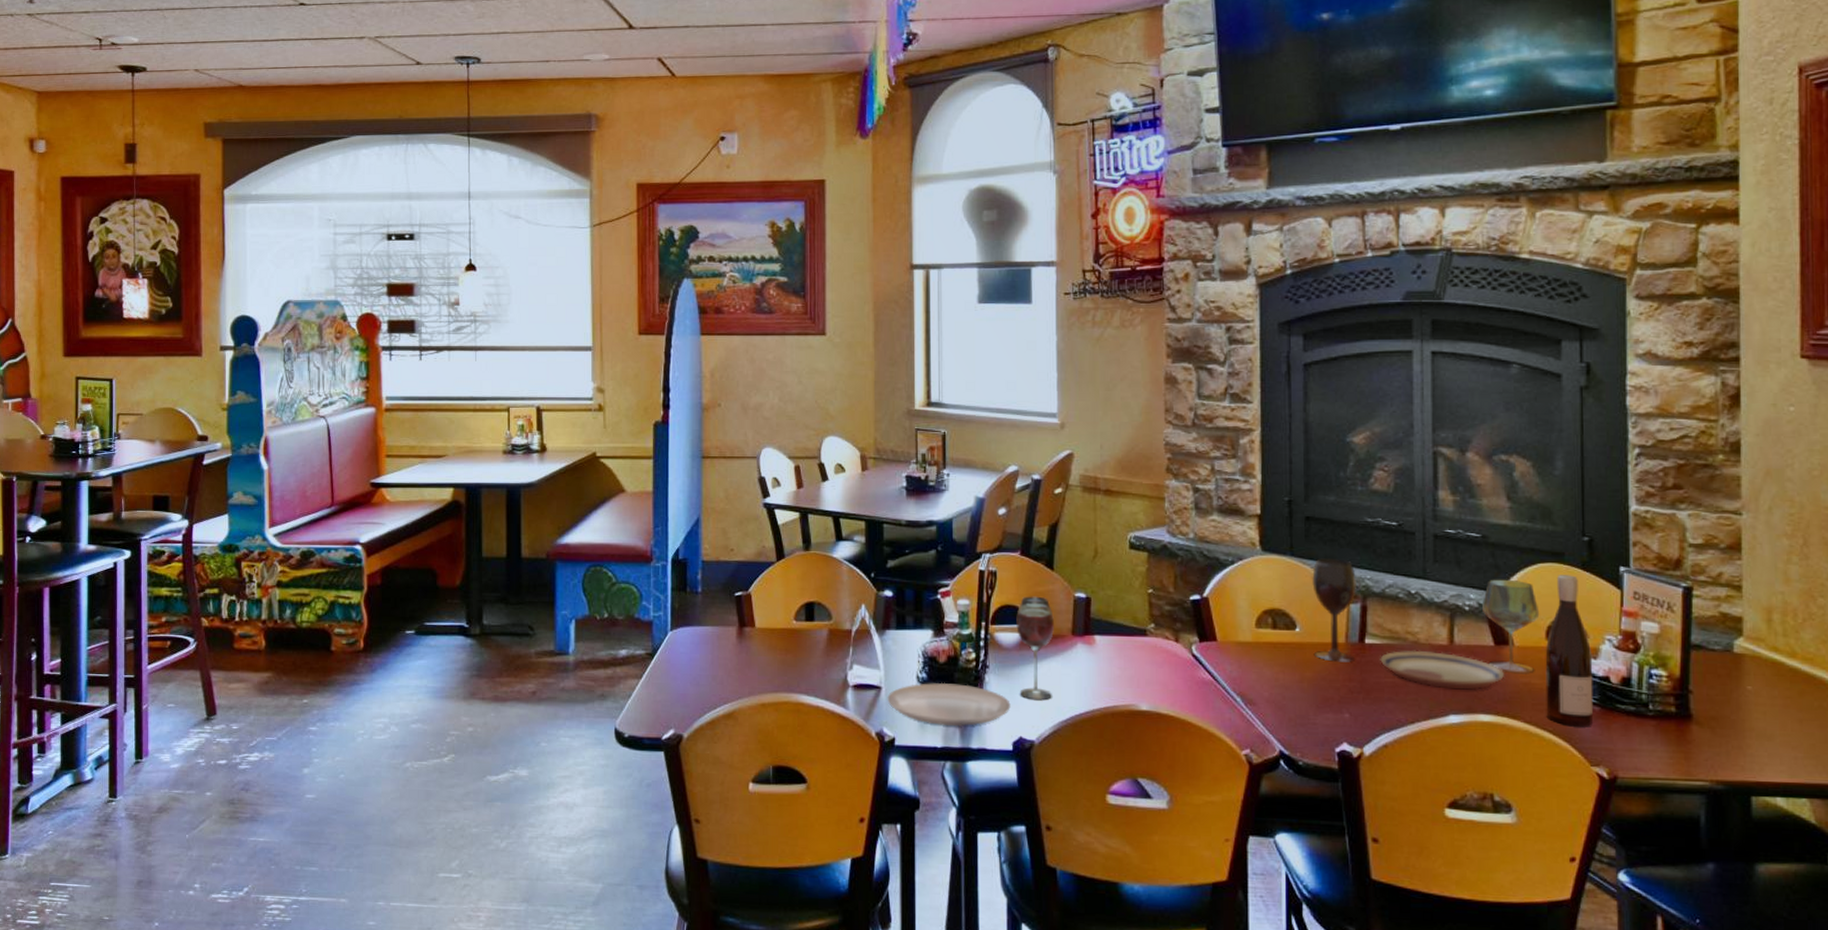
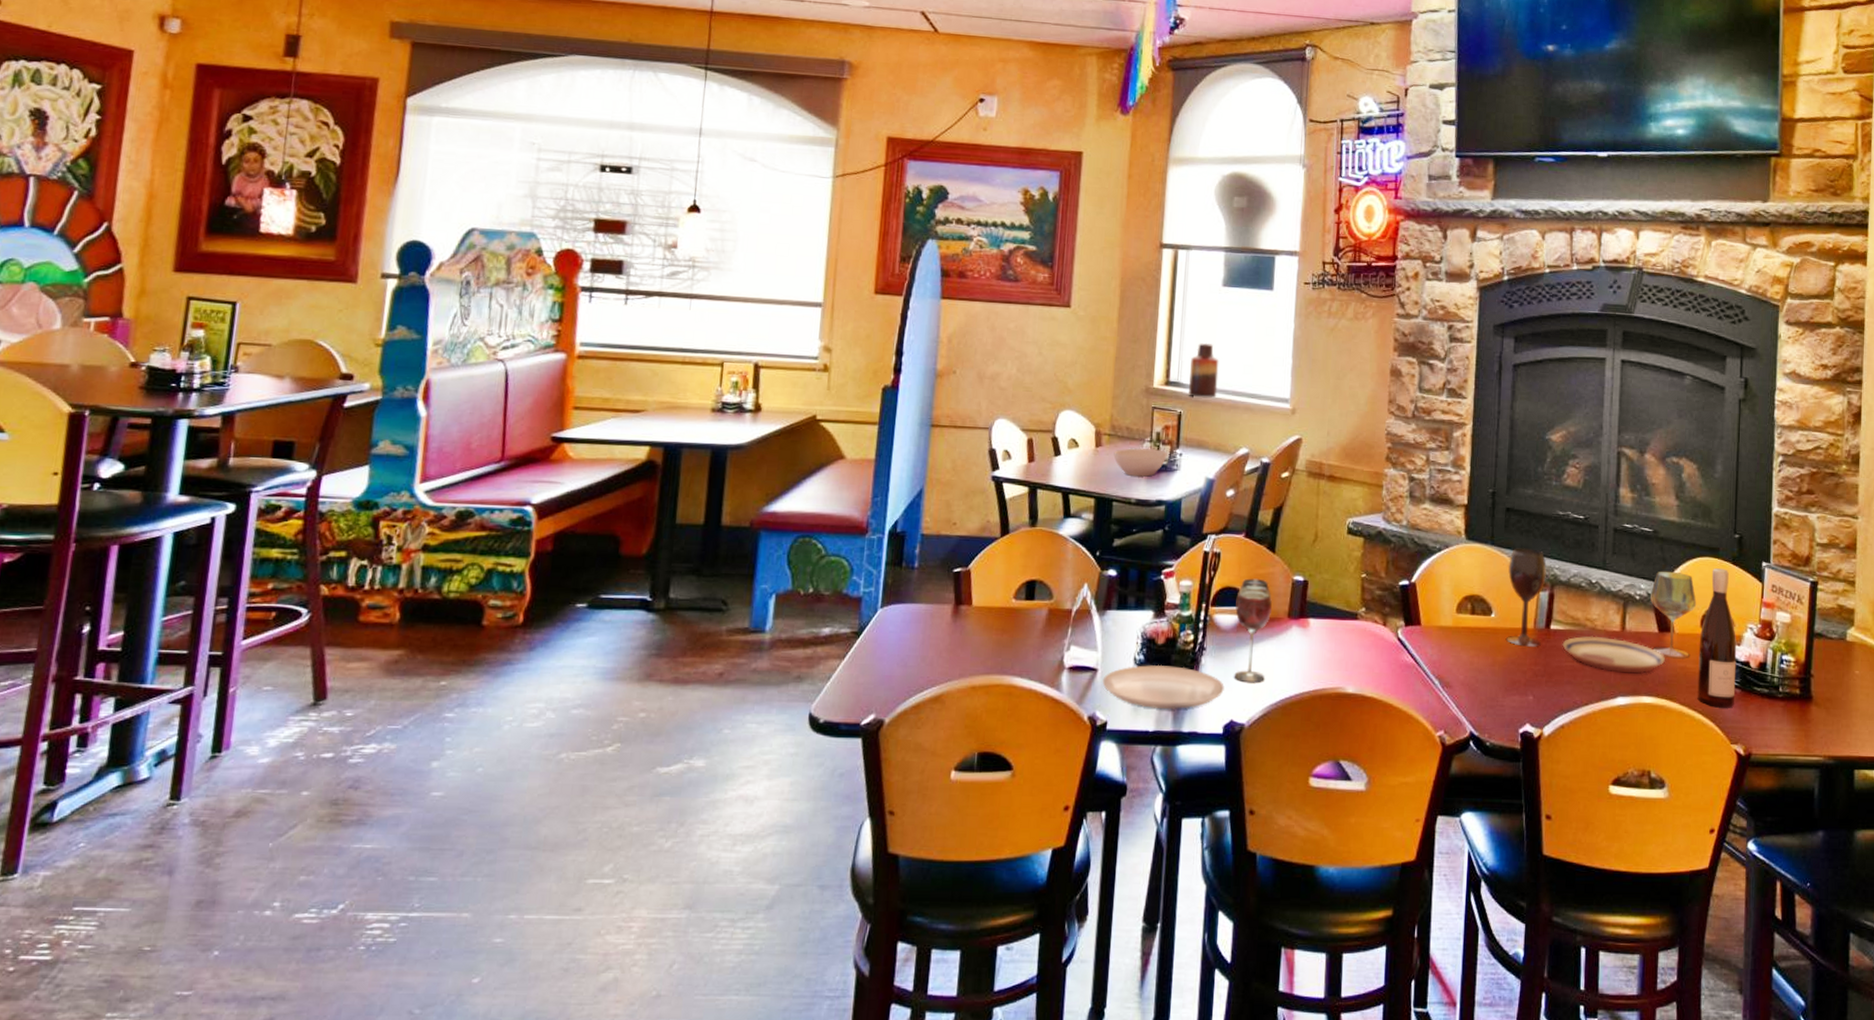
bowl: none [880,470,934,498] -> present [1113,448,1167,477]
vase: none [951,361,981,417] -> present [1189,342,1219,399]

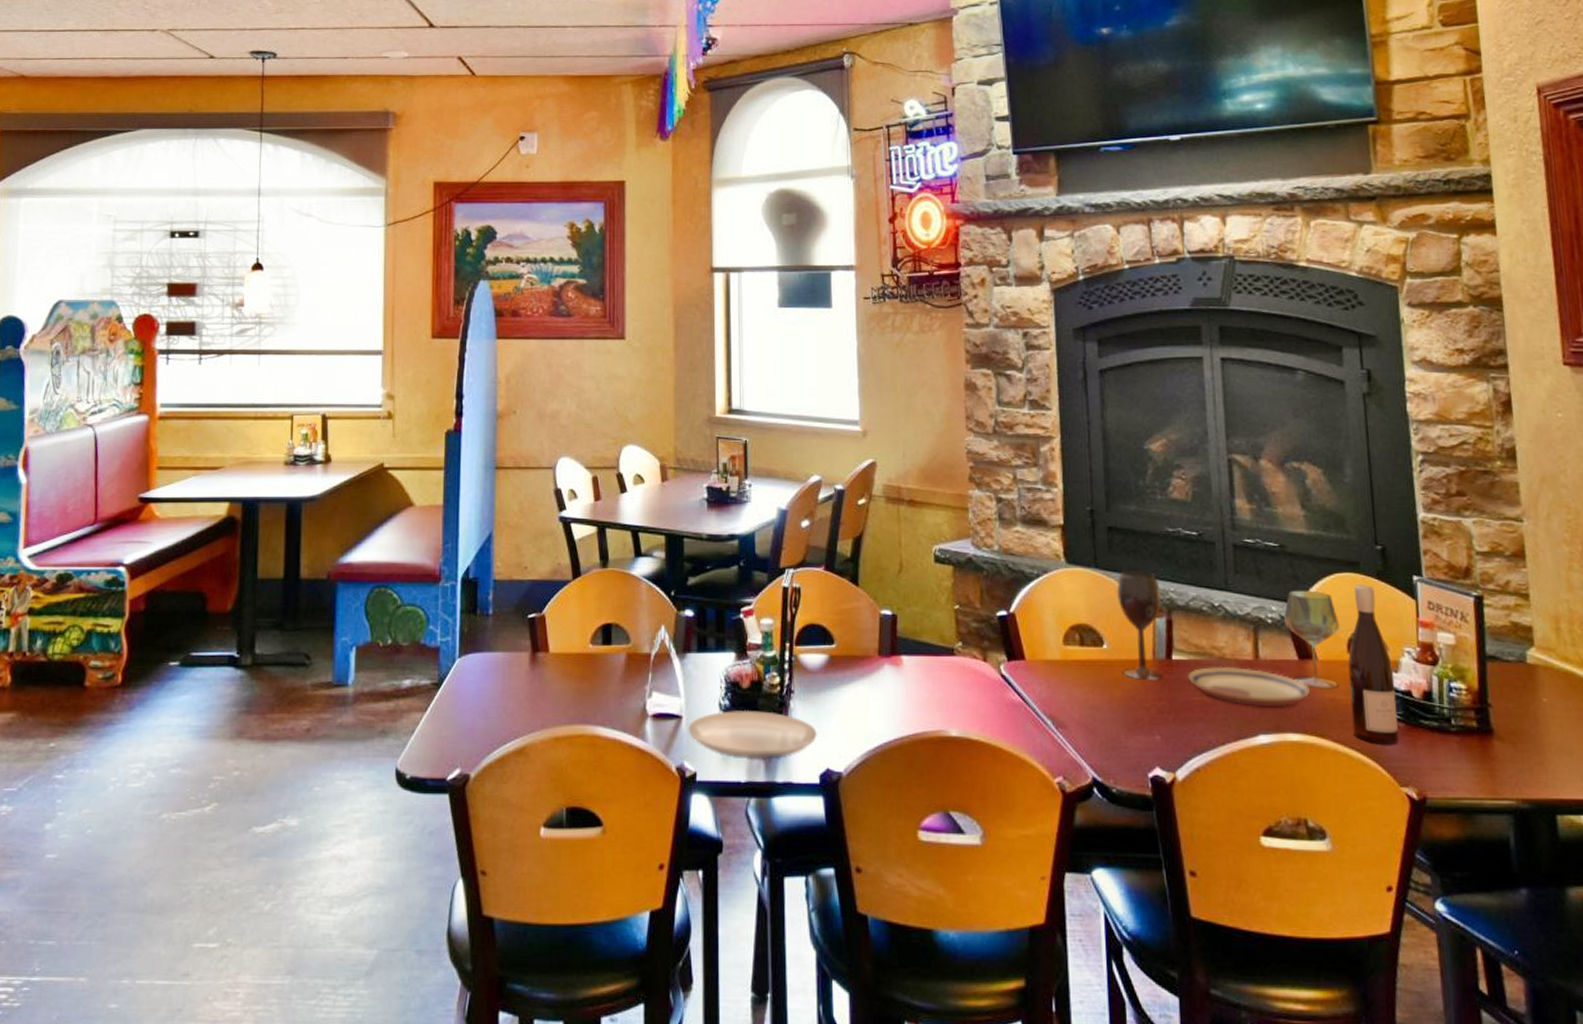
bowl: present [1113,448,1167,477] -> none [681,481,736,510]
vase: present [1189,342,1219,399] -> none [752,366,782,425]
wineglass: present [1234,578,1272,682] -> none [821,614,860,727]

